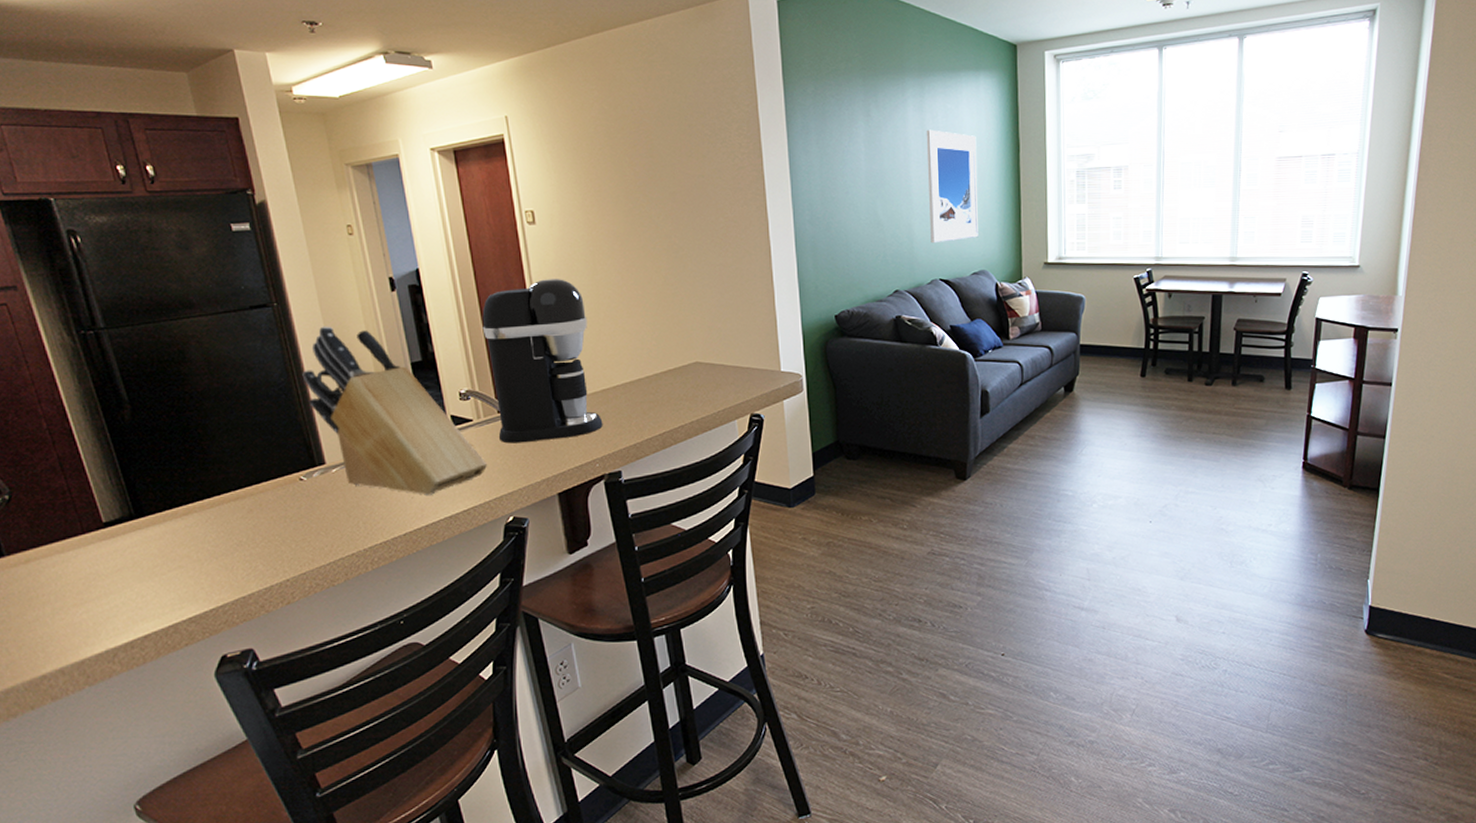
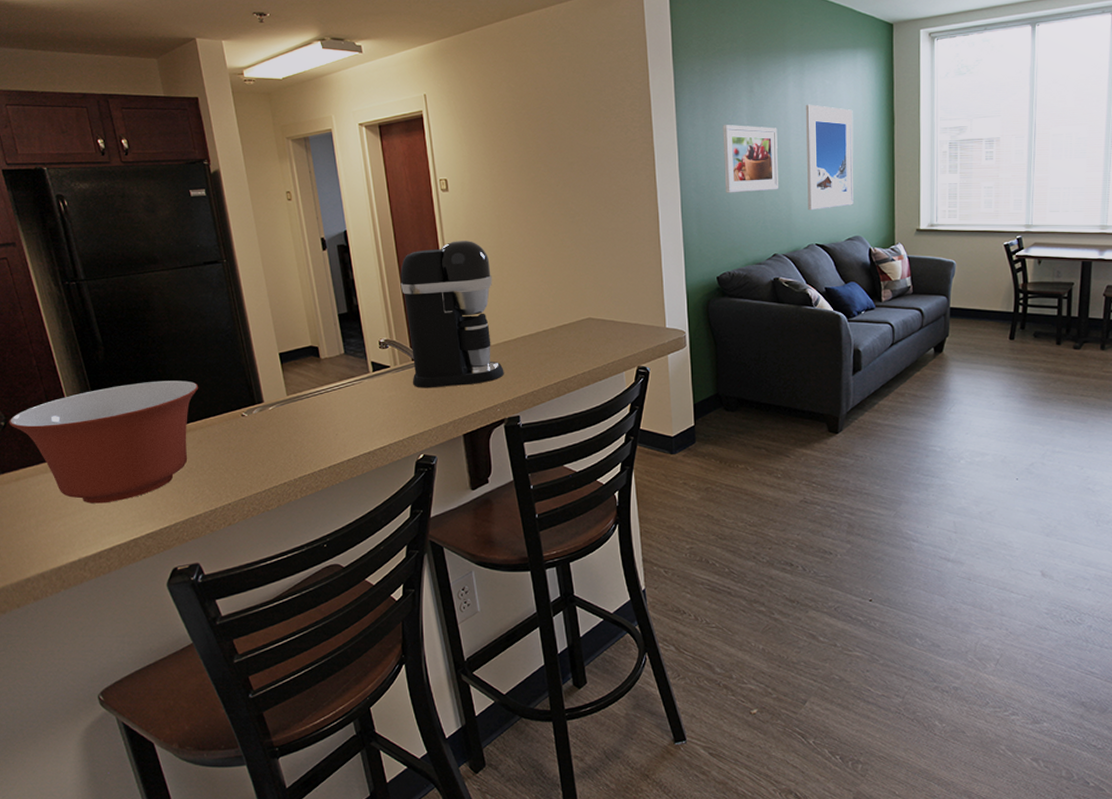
mixing bowl: none [14,441,248,586] -> present [9,380,199,504]
knife block: present [302,326,487,495] -> none [246,280,401,433]
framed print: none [838,151,900,225] -> present [723,125,779,193]

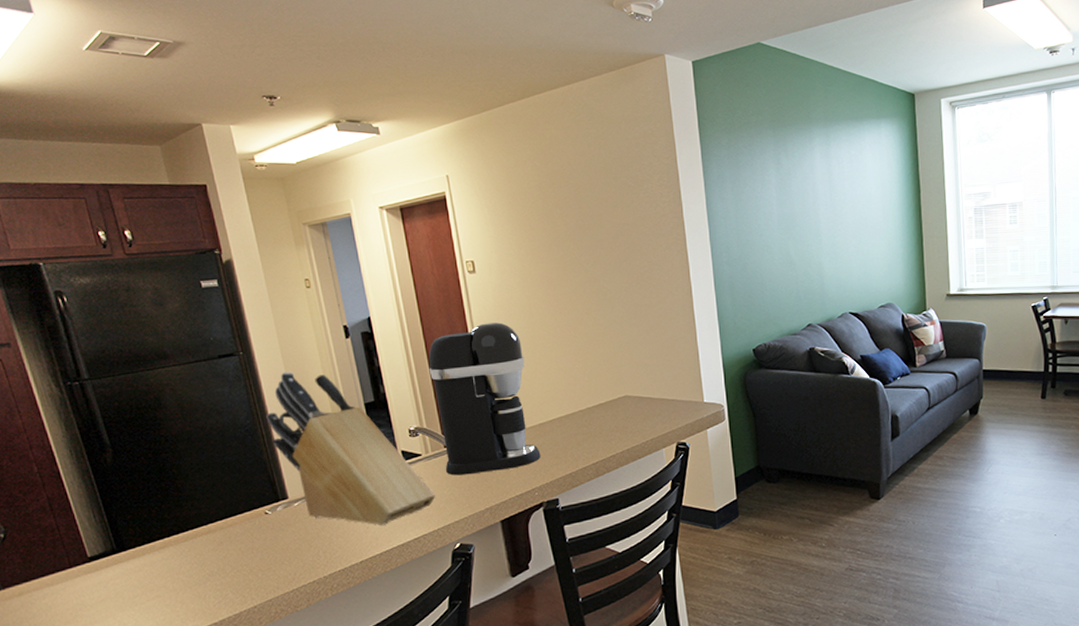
mixing bowl: present [9,380,199,504] -> none [9,480,218,615]
knife block: none [246,280,401,433] -> present [266,372,435,525]
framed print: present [723,125,779,193] -> none [752,197,811,265]
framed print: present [805,104,854,211] -> none [832,174,884,280]

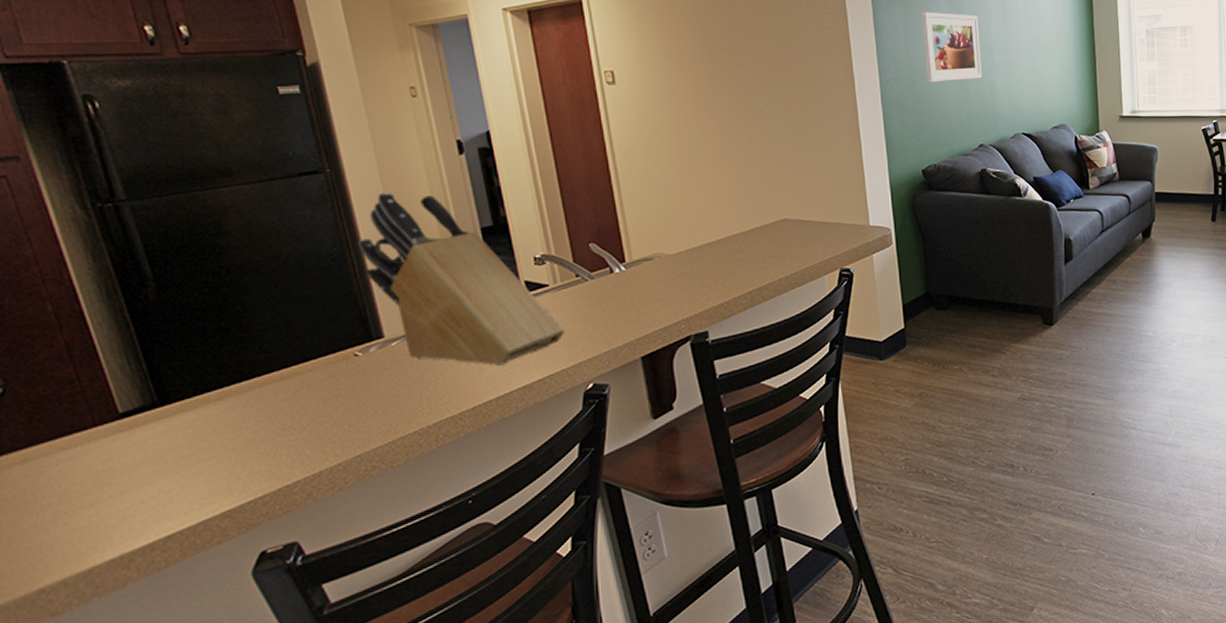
coffee maker: present [428,322,541,476] -> none [559,139,688,308]
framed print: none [752,197,811,265] -> present [921,12,983,83]

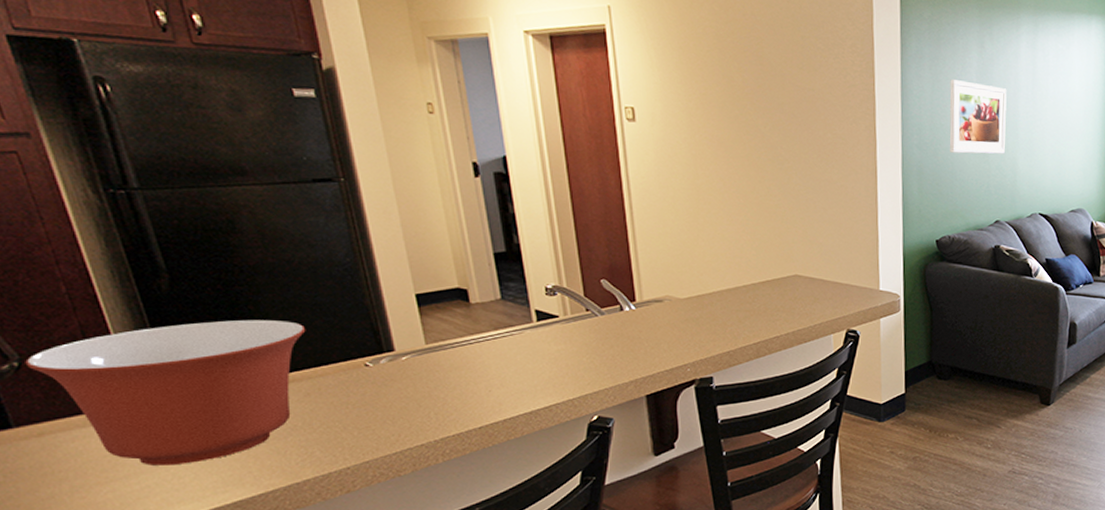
mixing bowl: none [10,317,294,483] -> present [25,319,306,466]
knife block: present [358,192,564,366] -> none [371,207,572,389]

